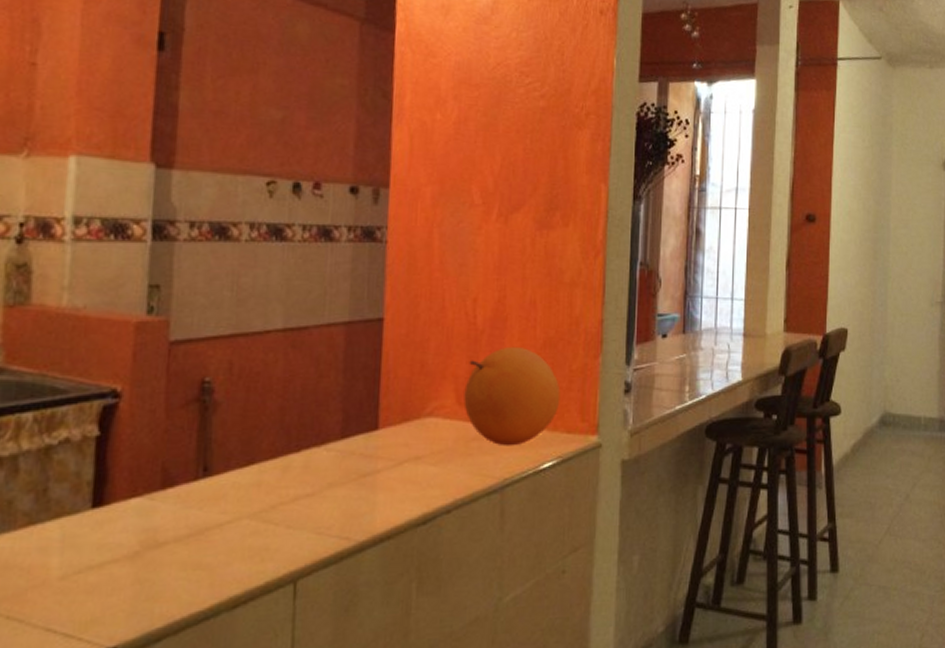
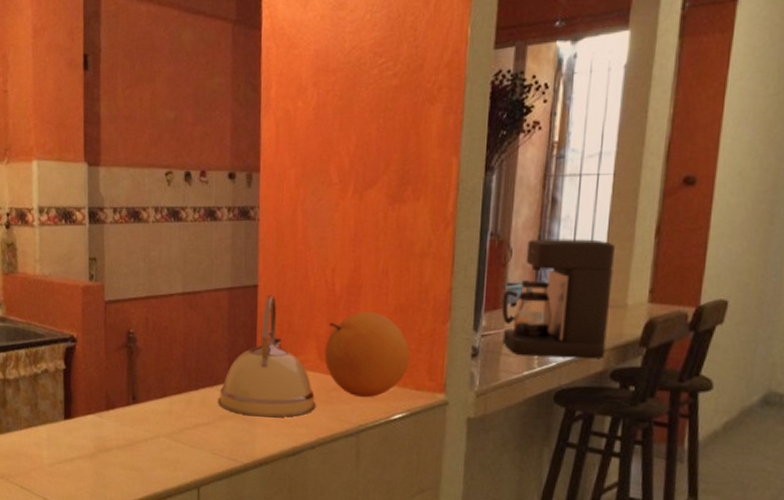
kettle: none [327,329,453,480] -> present [218,294,316,418]
coffee maker: none [652,269,753,390] -> present [501,238,615,359]

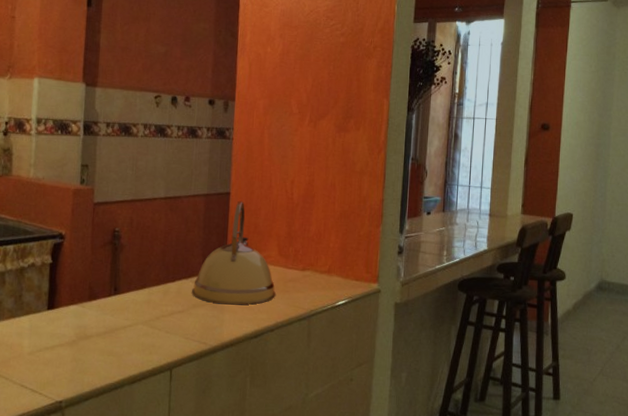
fruit: present [324,311,410,398] -> none [283,216,352,288]
coffee maker: present [501,238,615,359] -> none [420,164,498,256]

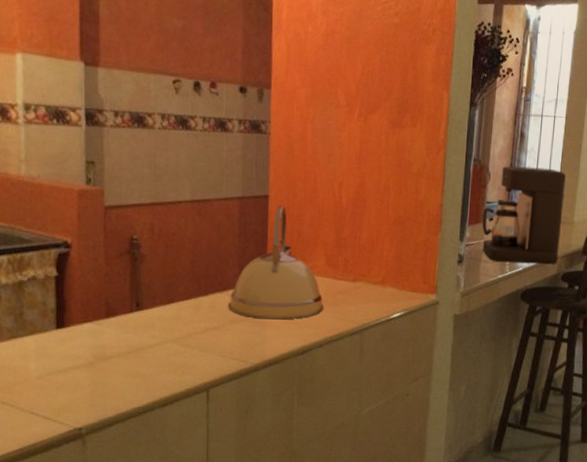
coffee maker: none [420,164,498,256] -> present [481,166,566,265]

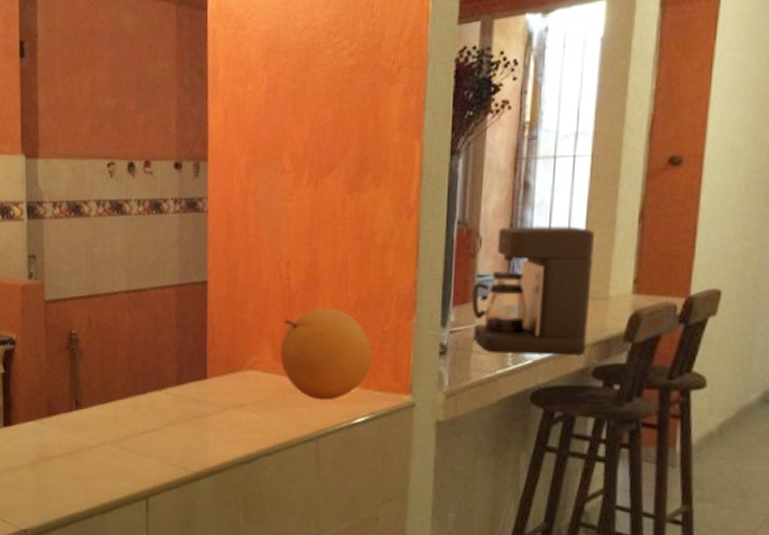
kettle: present [228,204,324,320] -> none [167,291,272,423]
fruit: none [332,222,408,300] -> present [280,307,373,401]

